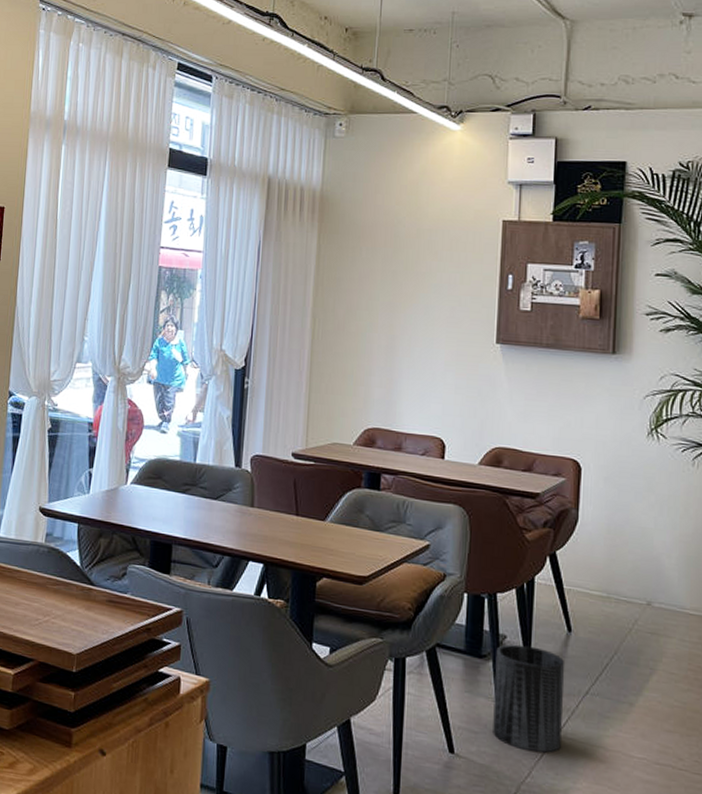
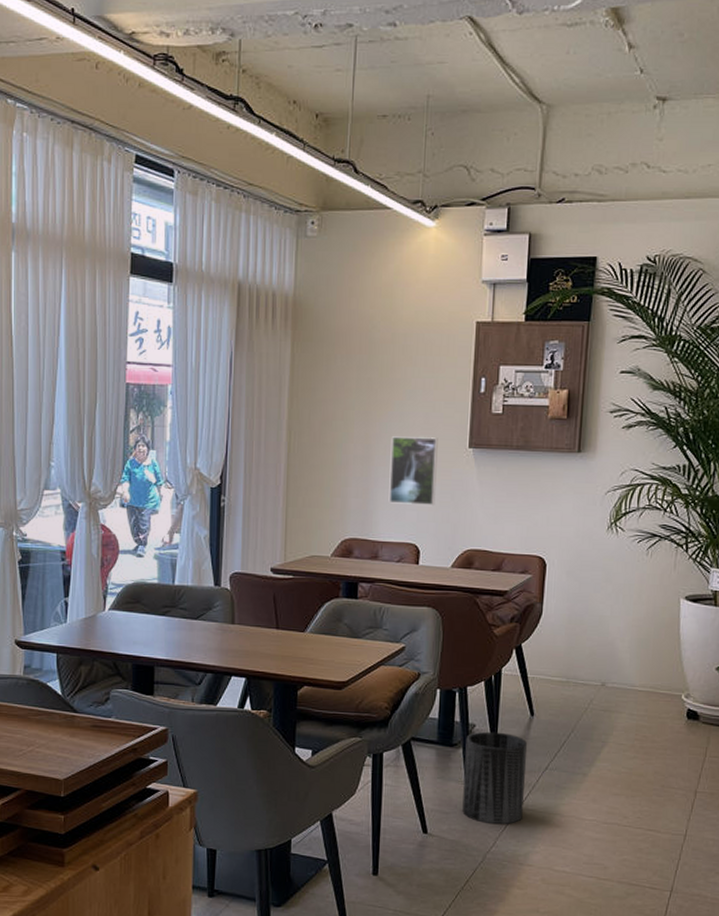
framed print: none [413,328,464,400] -> present [388,436,438,506]

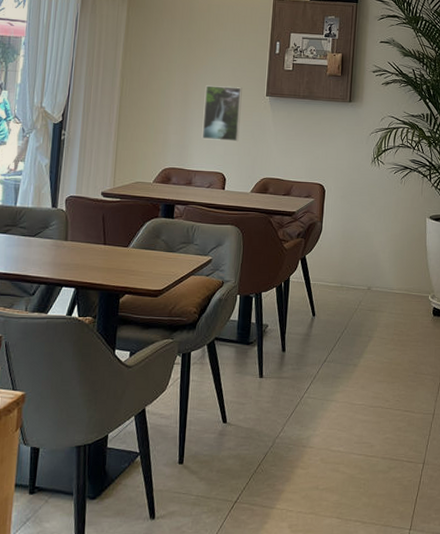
trash can: present [462,731,527,825] -> none [256,331,309,412]

